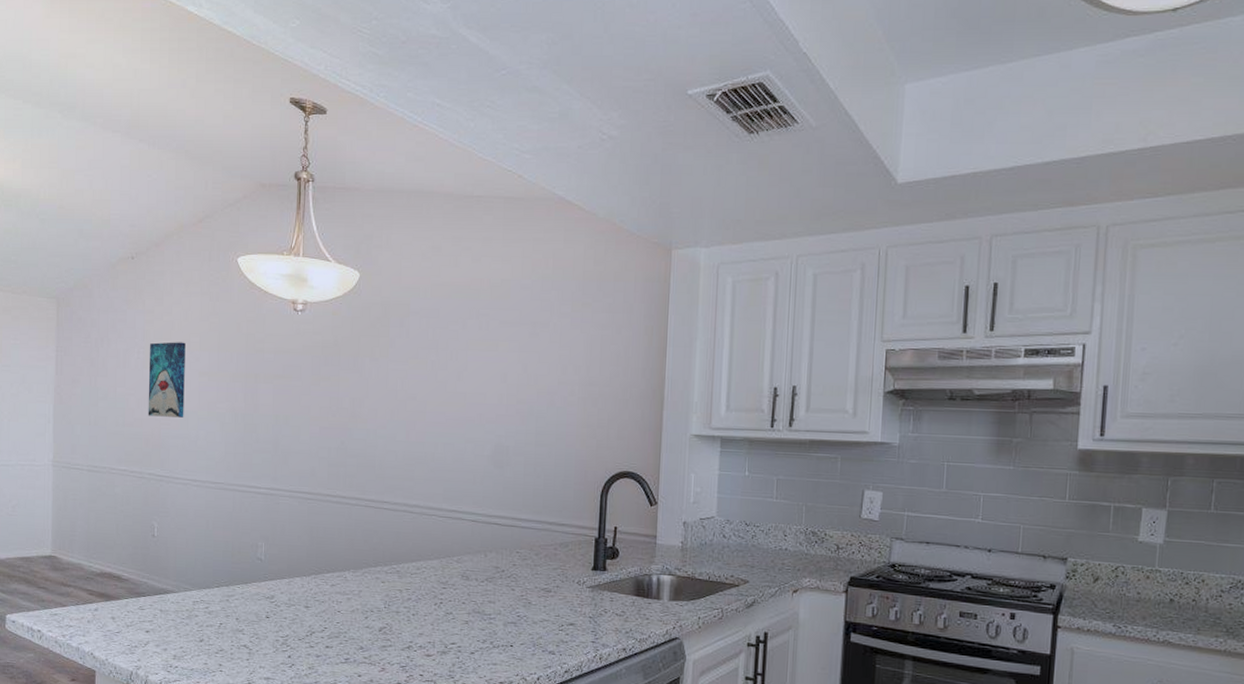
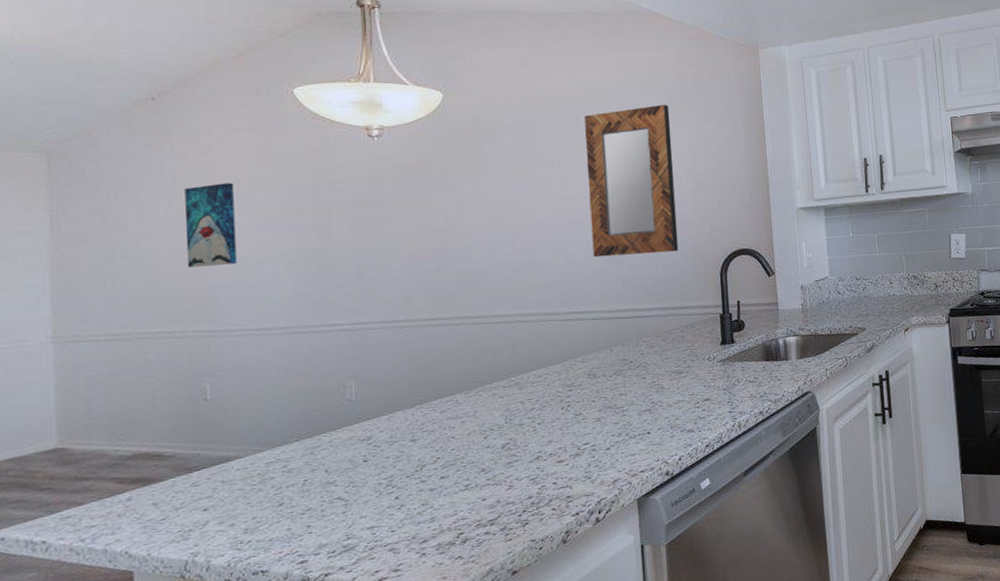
home mirror: none [479,304,570,464] -> present [584,105,679,258]

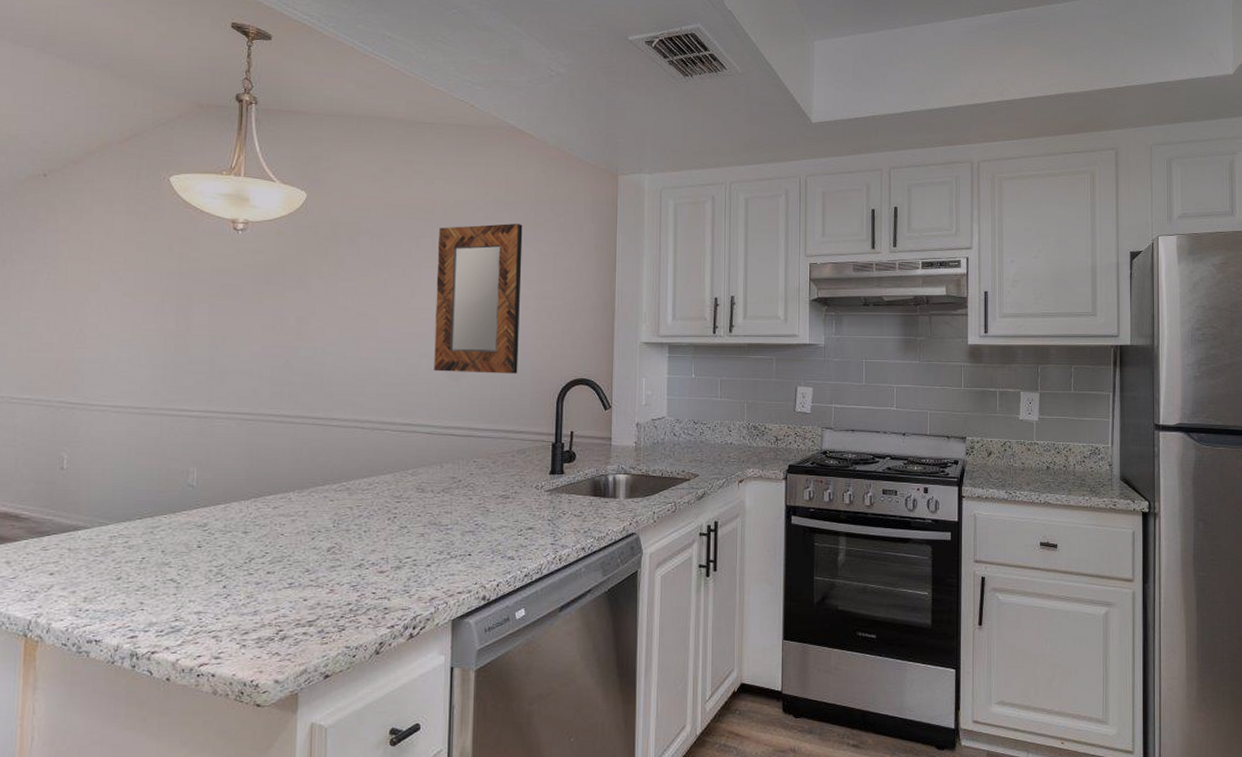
wall art: present [185,182,237,268] -> none [58,262,107,341]

